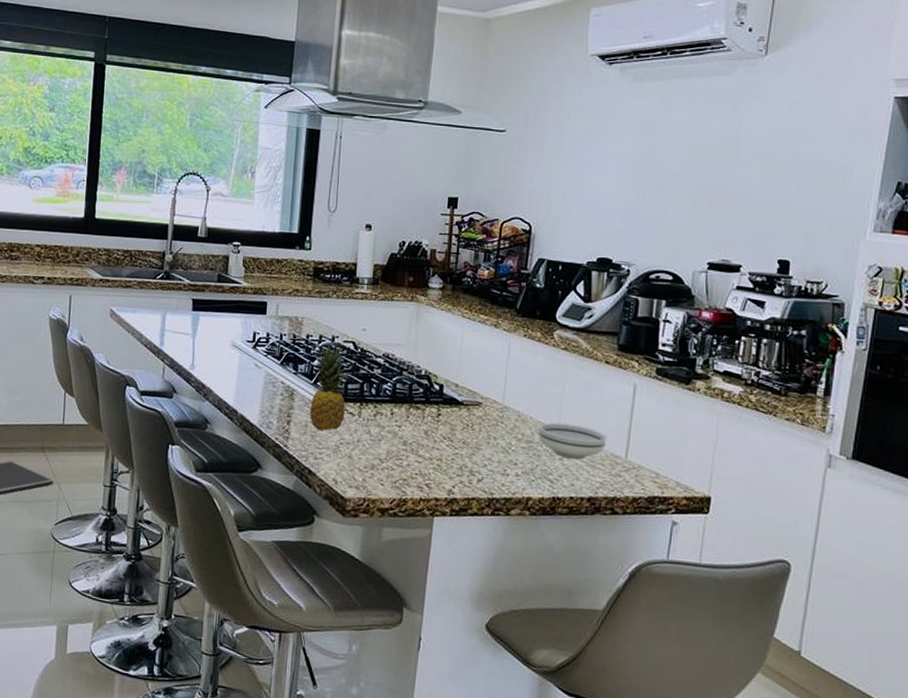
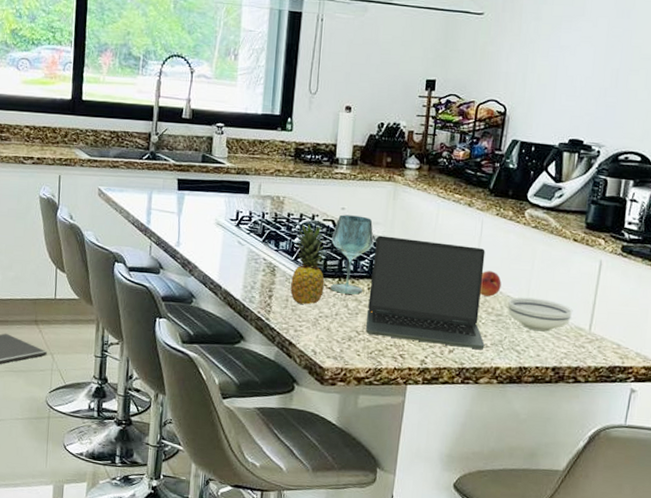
wine glass: none [351,336,397,420] -> present [330,214,374,295]
laptop: none [390,358,515,478] -> present [366,235,486,349]
fruit: none [508,395,531,422] -> present [479,271,502,297]

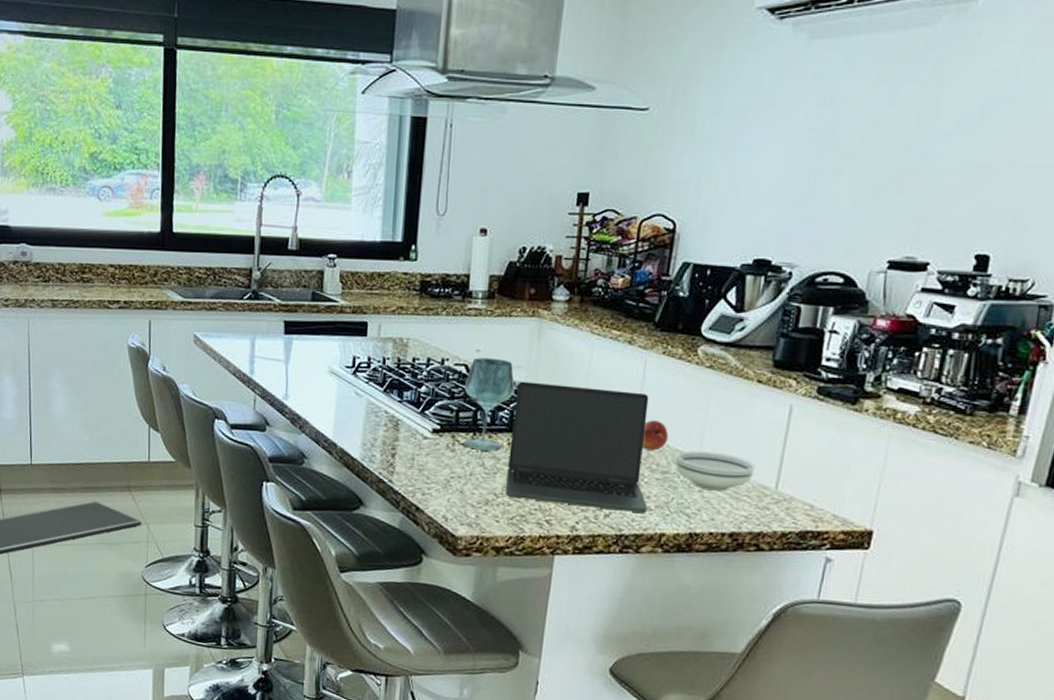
fruit: present [290,223,325,305] -> none [416,369,457,464]

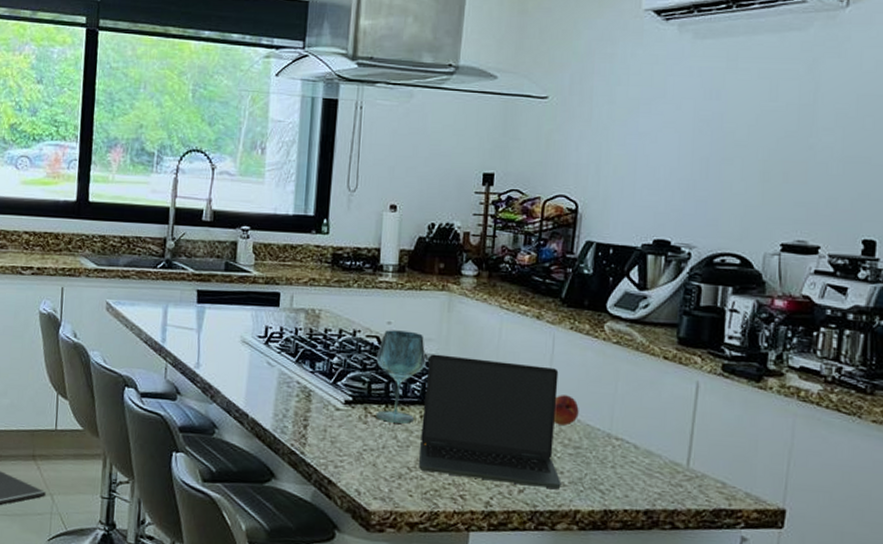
bowl: present [676,450,756,492] -> none [588,426,667,468]

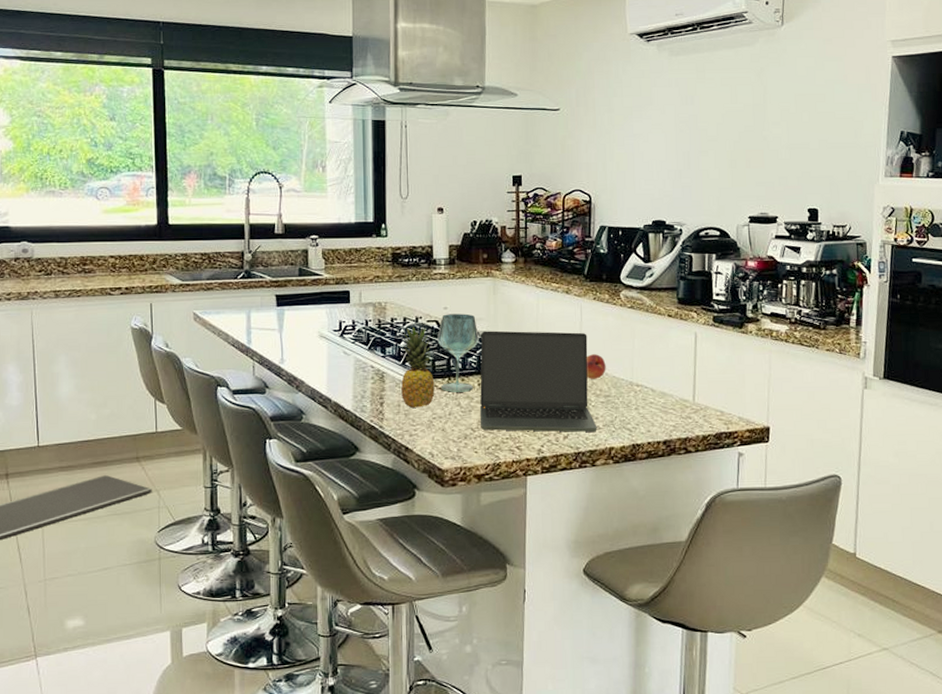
fruit: none [328,340,369,436] -> present [400,326,435,408]

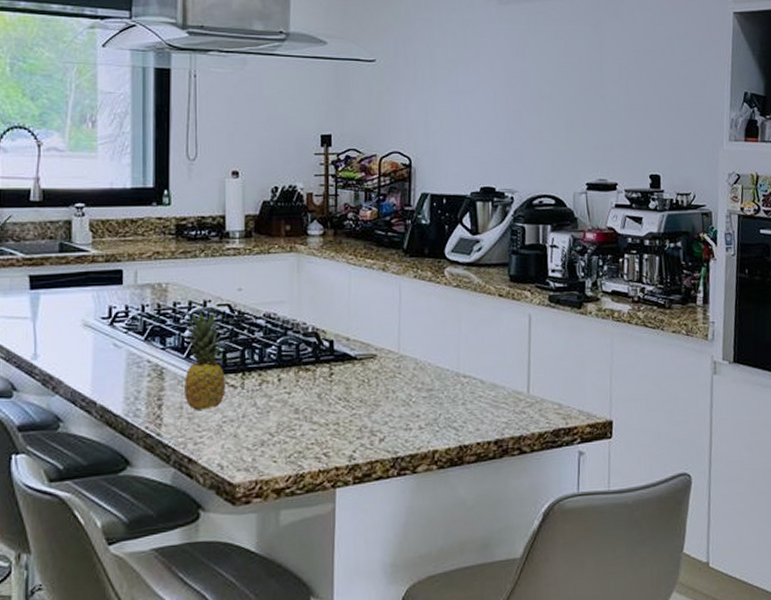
wine glass: present [437,313,479,392] -> none [229,295,280,390]
laptop: present [480,330,597,432] -> none [280,315,419,435]
fruit: present [586,354,606,379] -> none [405,341,429,371]

